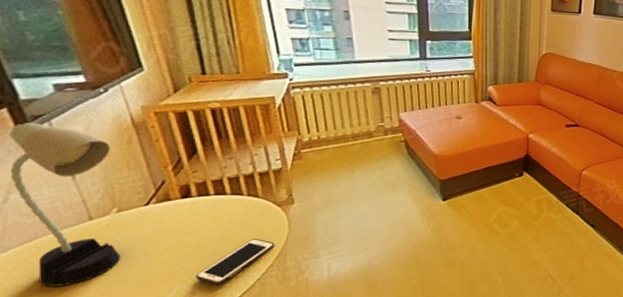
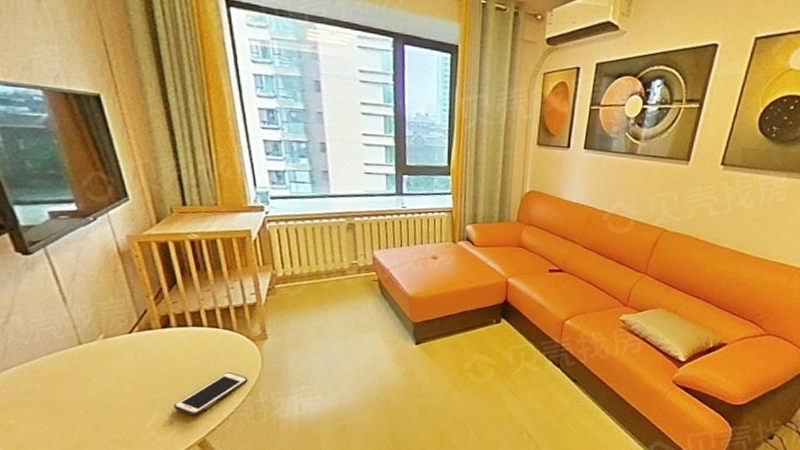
desk lamp: present [9,123,121,287] -> none [10,248,107,407]

